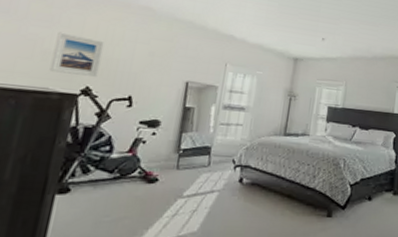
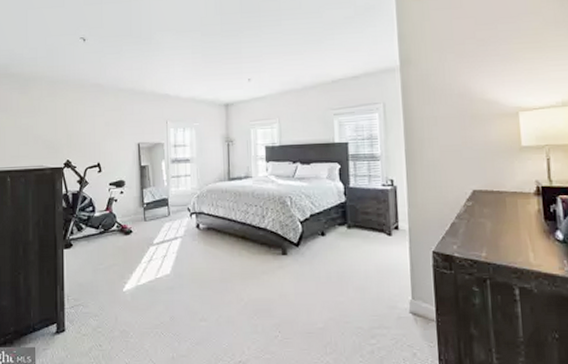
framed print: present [49,32,105,78] -> none [40,118,73,152]

